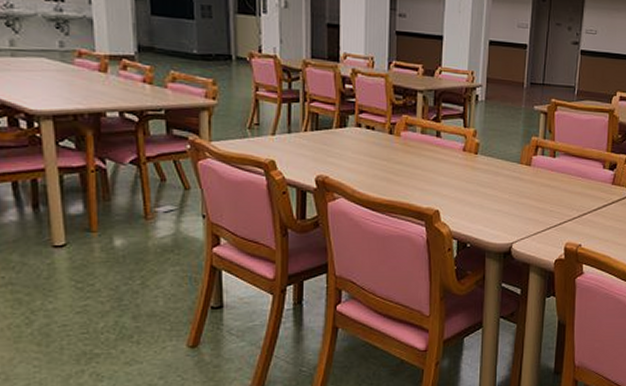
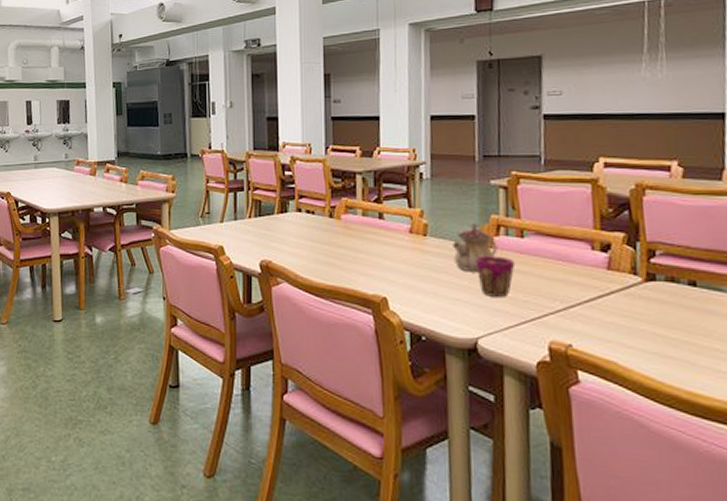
teapot: none [498,144,535,187] -> present [452,223,498,273]
cup: none [516,172,547,208] -> present [475,256,515,297]

